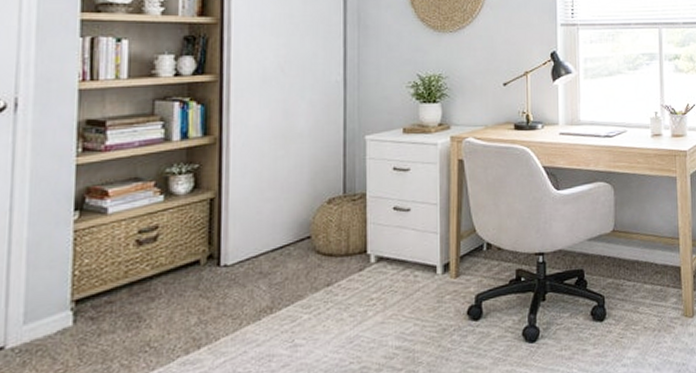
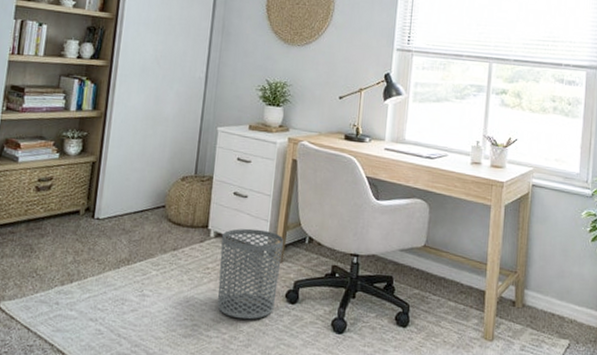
waste bin: none [385,244,458,350] -> present [217,228,284,320]

